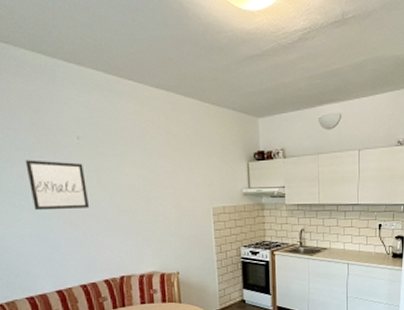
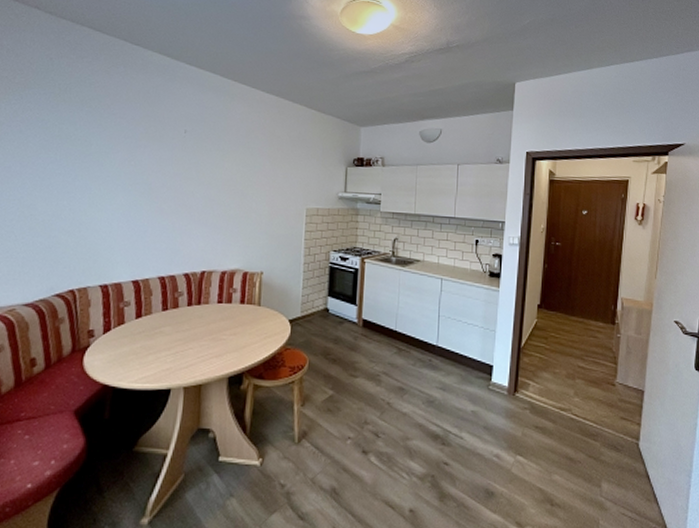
wall art: present [25,160,90,211] -> none [128,148,185,199]

